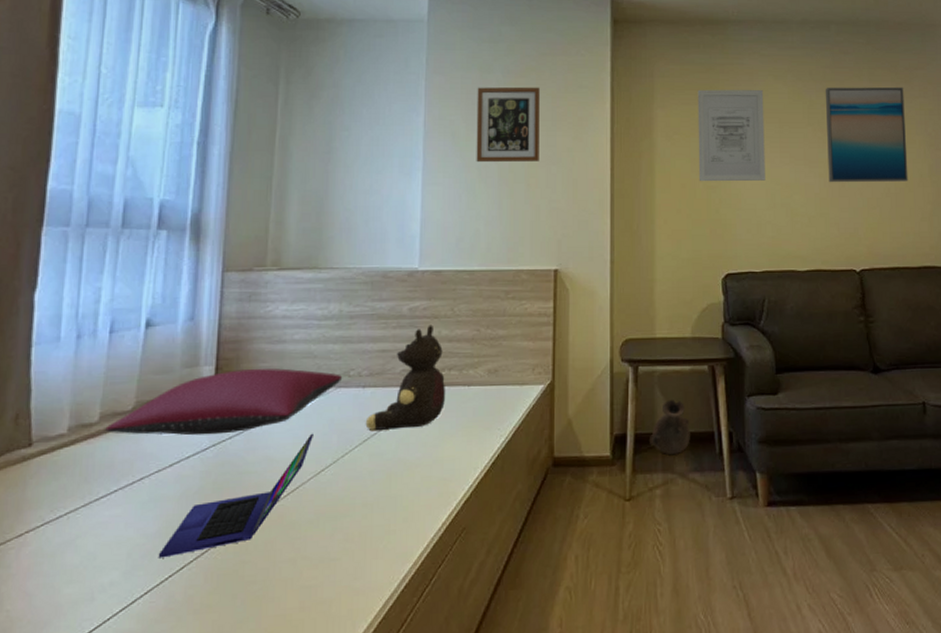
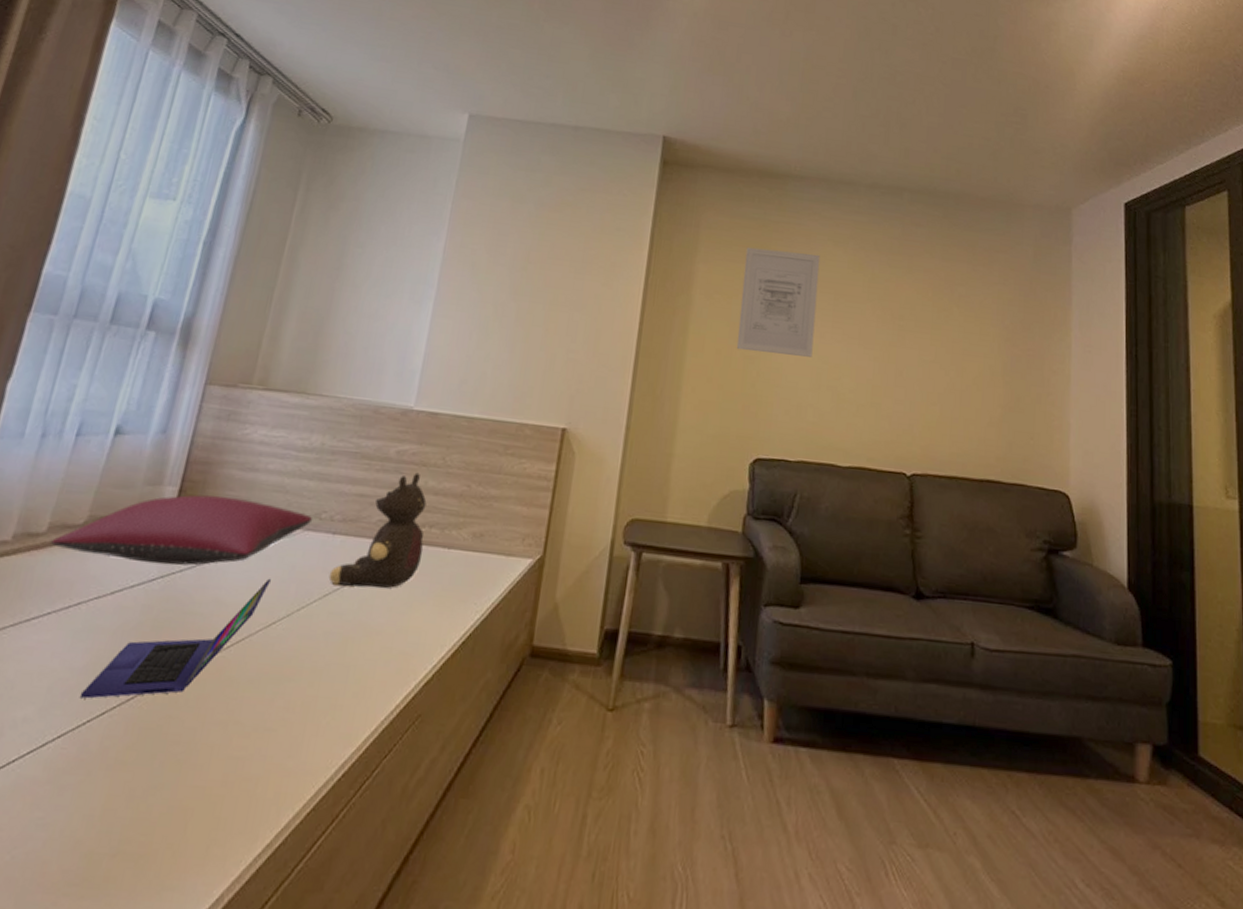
picture frame: present [476,86,540,163] -> none [493,217,574,305]
ceramic jug: present [648,400,690,454] -> none [643,597,693,663]
wall art: present [825,86,908,183] -> none [884,261,981,378]

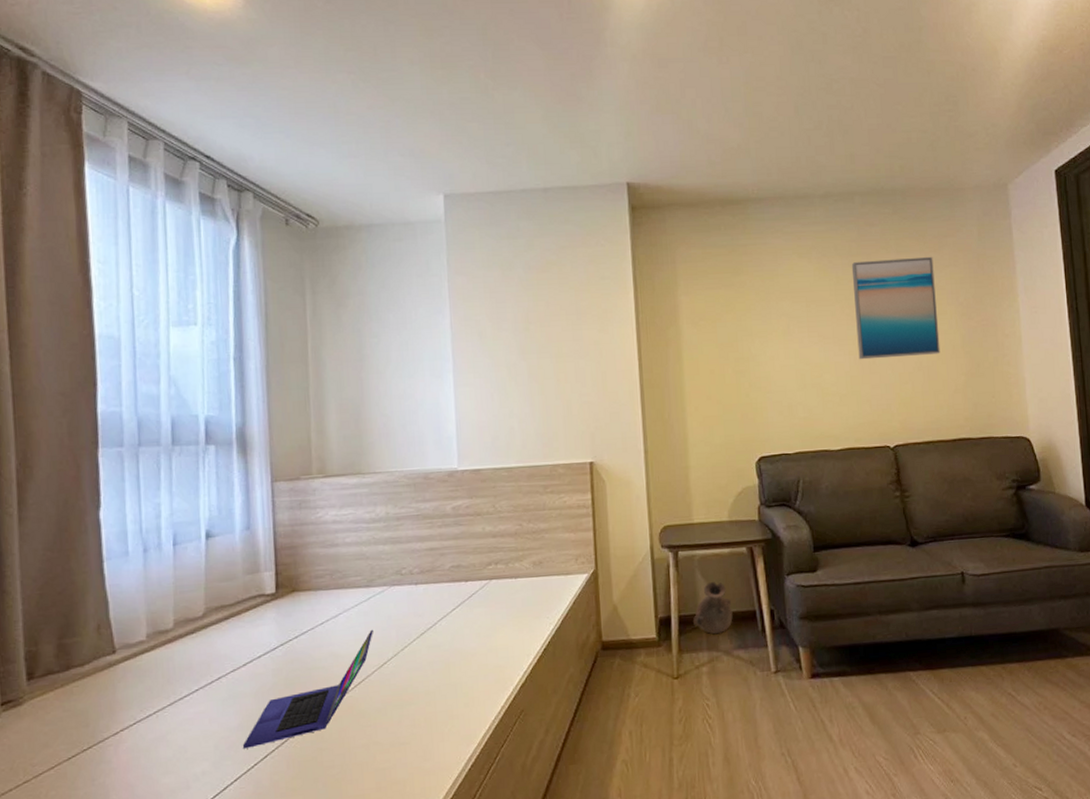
pillow: present [51,495,313,566] -> none [180,570,396,639]
teddy bear: present [328,472,427,588] -> none [420,522,495,624]
ceramic jug: none [643,597,693,663] -> present [692,582,733,634]
wall art: present [736,247,821,357] -> none [721,268,795,367]
wall art: none [884,261,981,378] -> present [851,256,941,360]

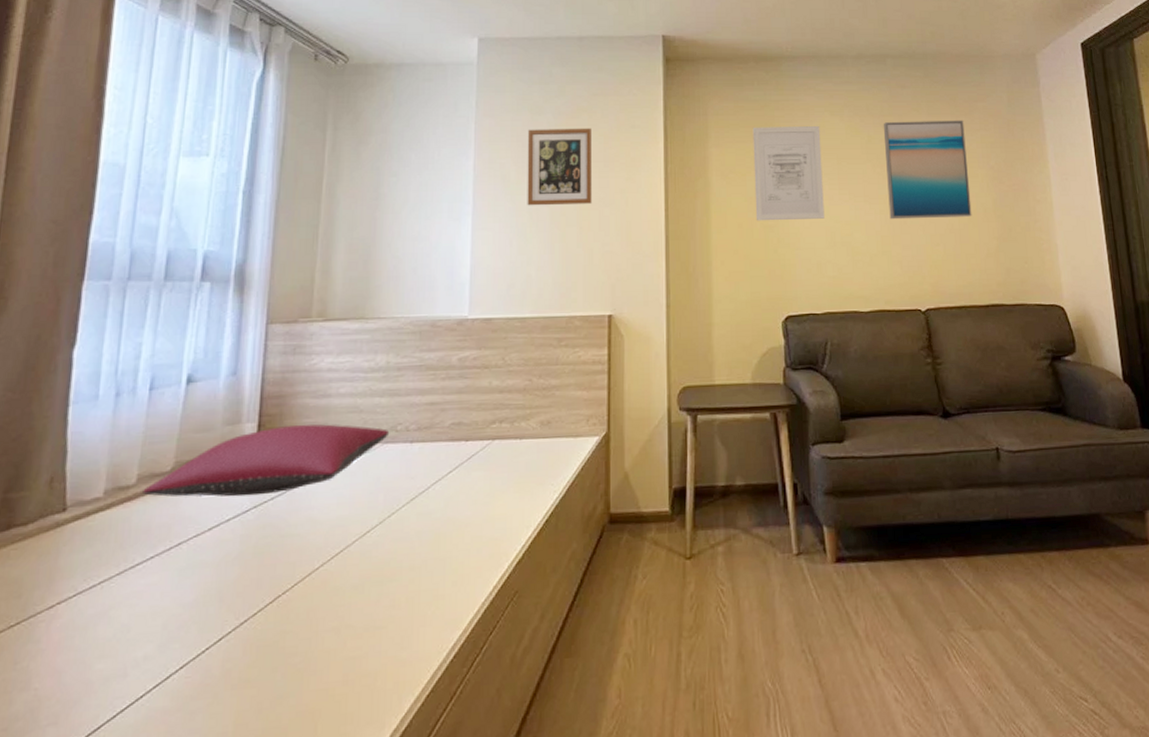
pillow: none [180,570,396,639] -> present [143,424,390,497]
laptop computer: present [242,629,373,749] -> none [194,492,359,630]
picture frame: none [500,281,567,361] -> present [527,128,592,206]
ceramic jug: present [692,582,733,634] -> none [709,450,753,508]
wall art: none [721,268,795,367] -> present [752,125,825,221]

